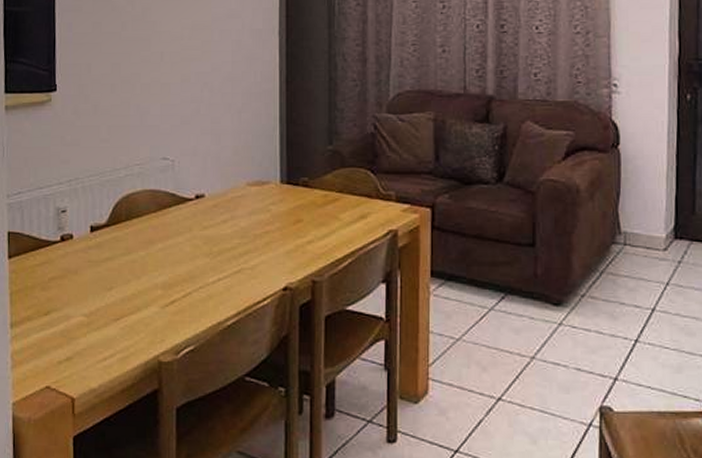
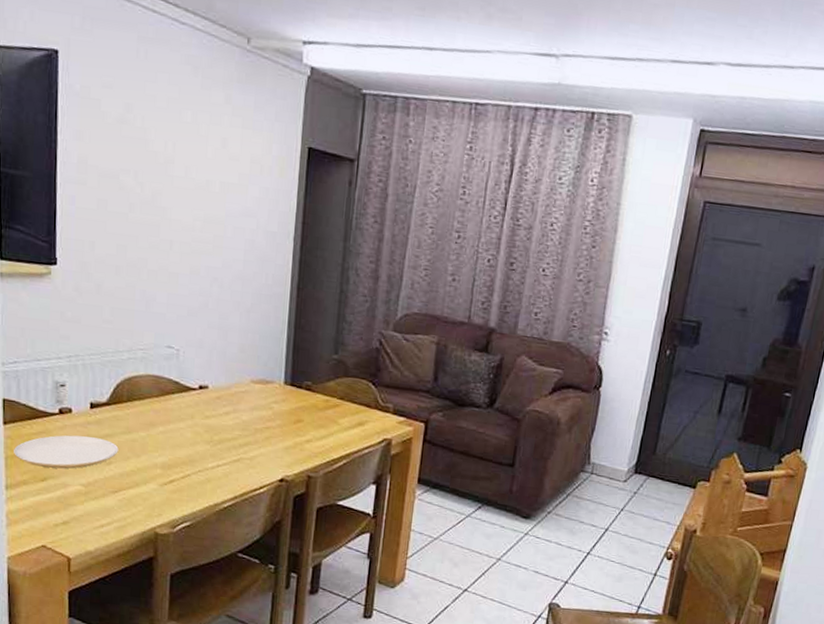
plate: none [18,262,119,300] -> present [14,435,119,469]

